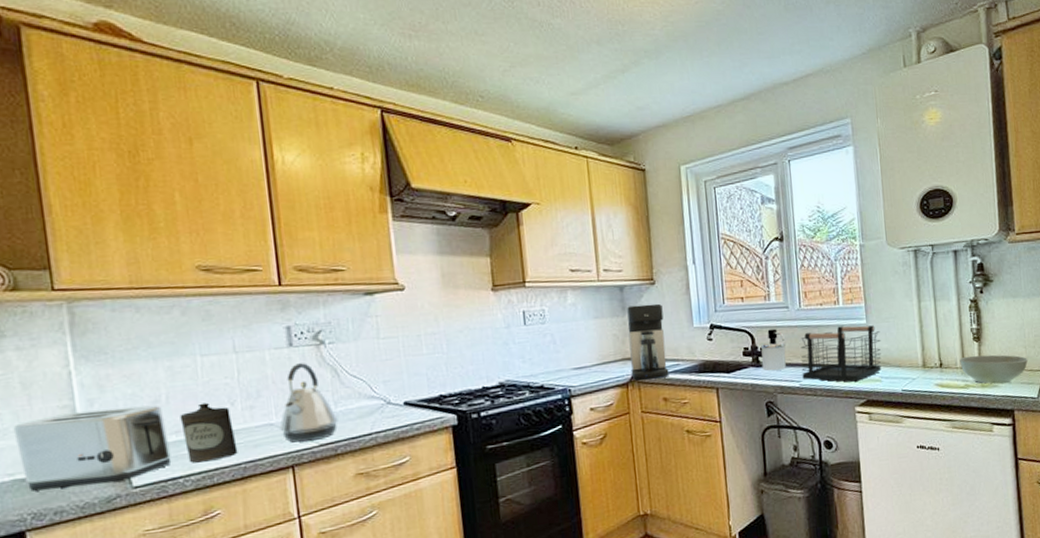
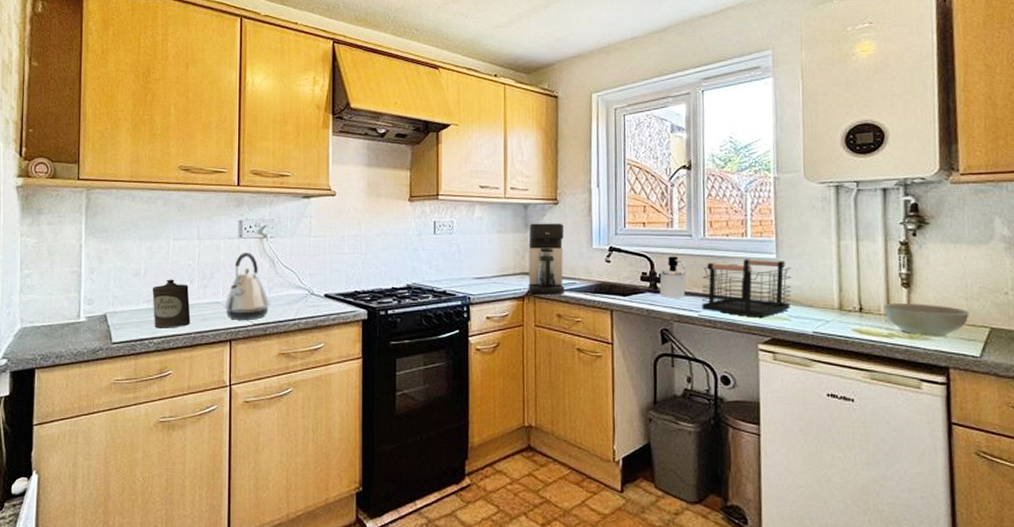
toaster: present [13,405,172,491] -> none [38,276,142,338]

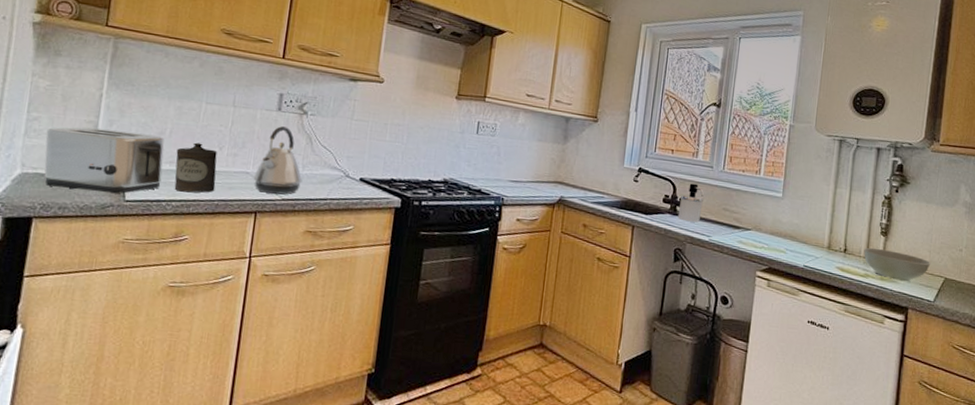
toaster: none [38,276,142,338] -> present [44,127,165,194]
coffee maker: present [528,223,565,295] -> none [559,136,600,206]
dish rack: present [701,259,792,317] -> none [713,193,794,248]

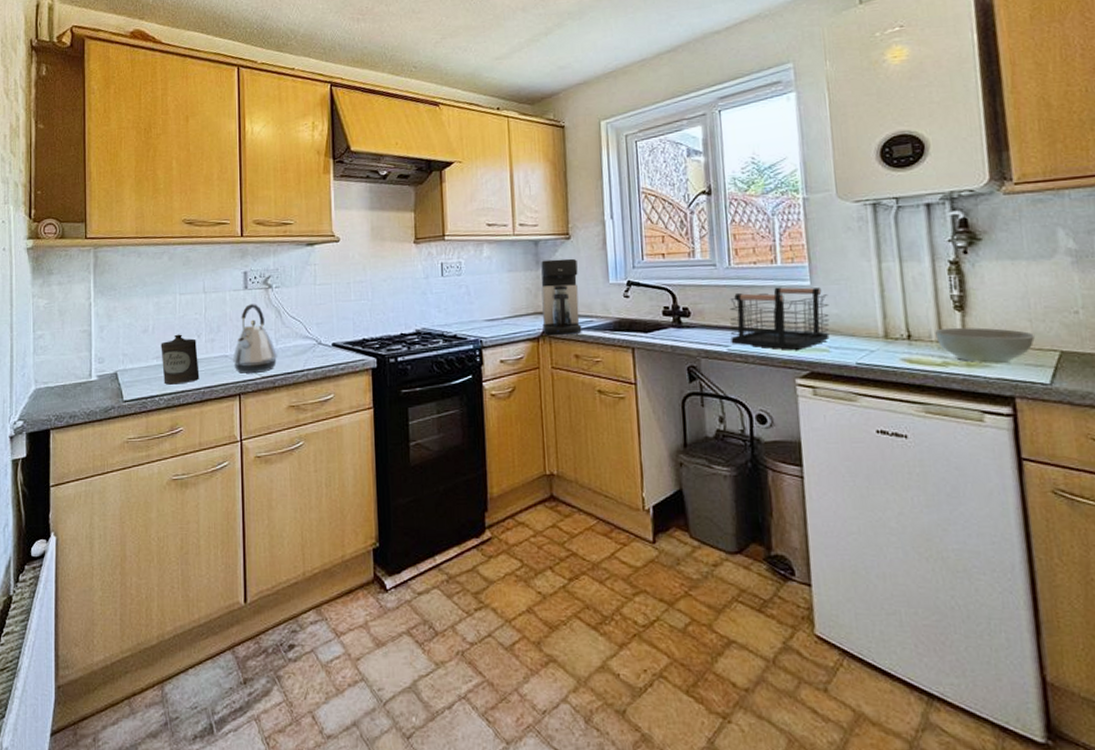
toaster: present [44,127,165,194] -> none [50,333,152,397]
coffee maker: none [559,136,600,206] -> present [541,258,582,335]
soap dispenser: present [677,183,705,223] -> none [682,287,713,333]
dish rack: none [713,193,794,248] -> present [729,287,830,350]

